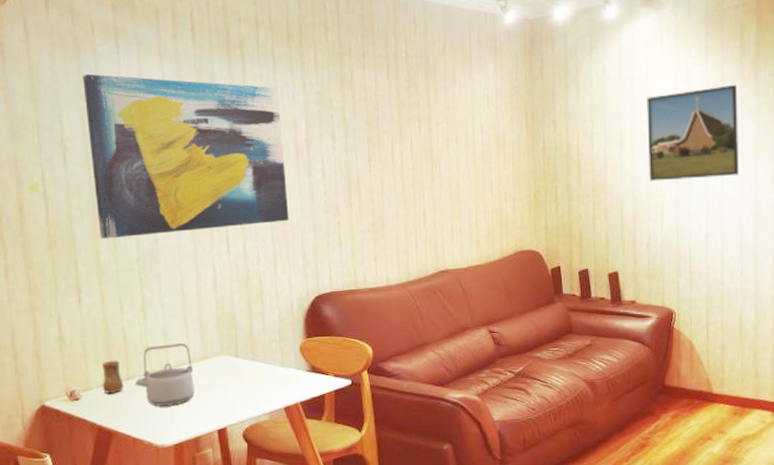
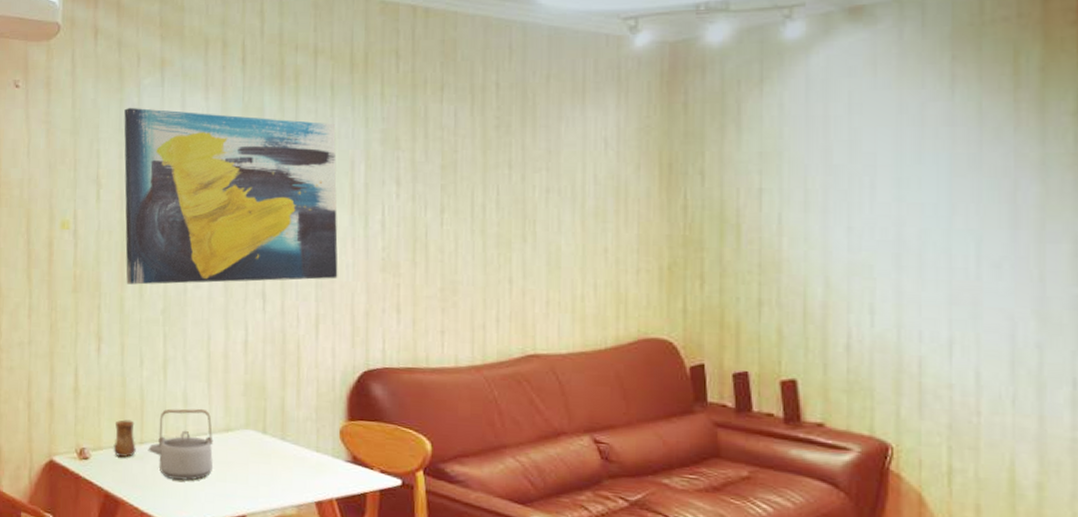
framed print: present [647,84,739,182] -> none [849,127,1010,259]

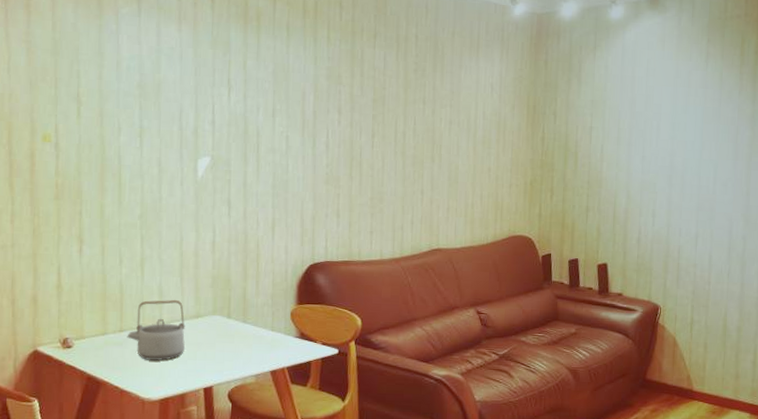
cup: present [113,419,136,457] -> none [95,311,116,344]
wall art: present [124,107,338,285] -> none [103,33,291,193]

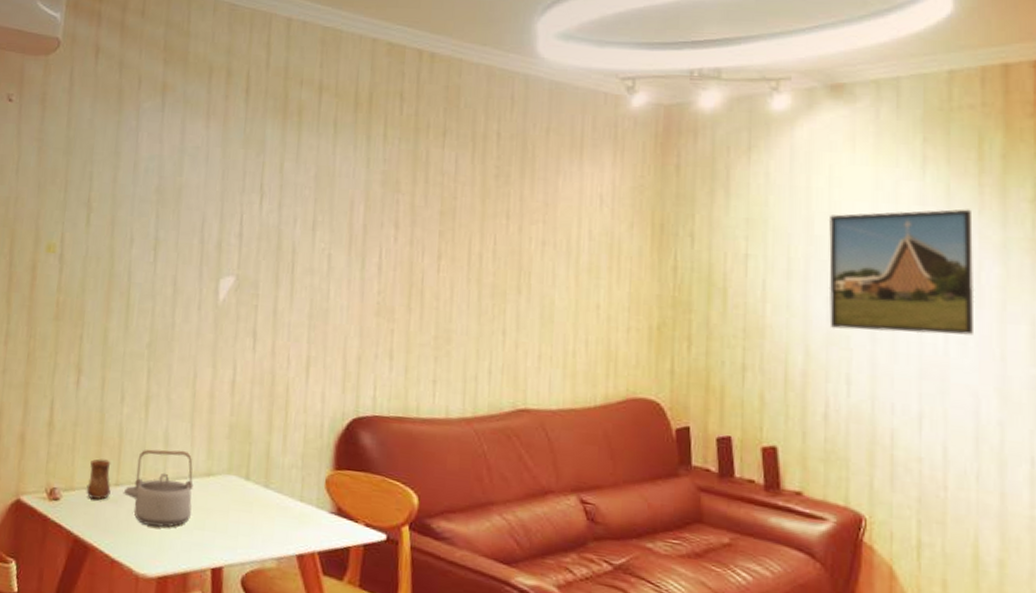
cup: none [95,311,116,344] -> present [86,458,111,500]
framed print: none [643,90,735,179] -> present [828,209,975,335]

